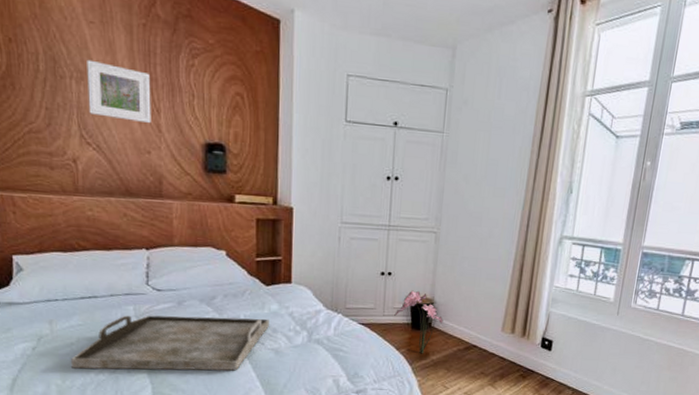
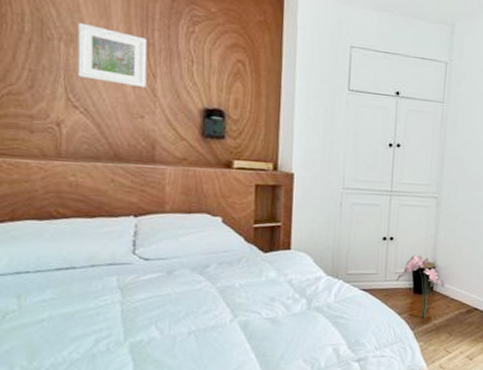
serving tray: present [71,315,269,371] -> none [41,286,266,348]

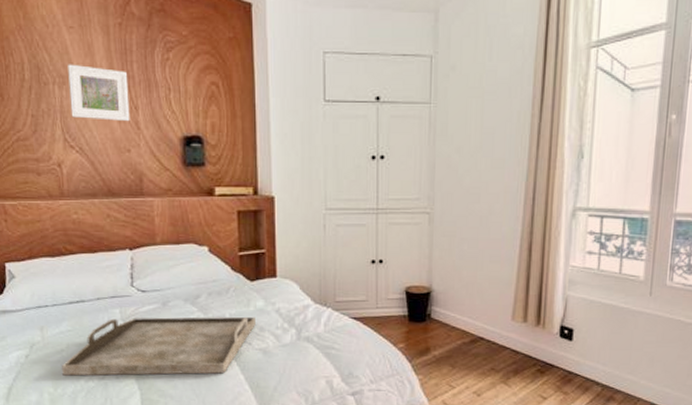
serving tray: none [41,286,266,348] -> present [62,316,256,376]
bouquet: present [396,254,445,319] -> none [389,278,444,350]

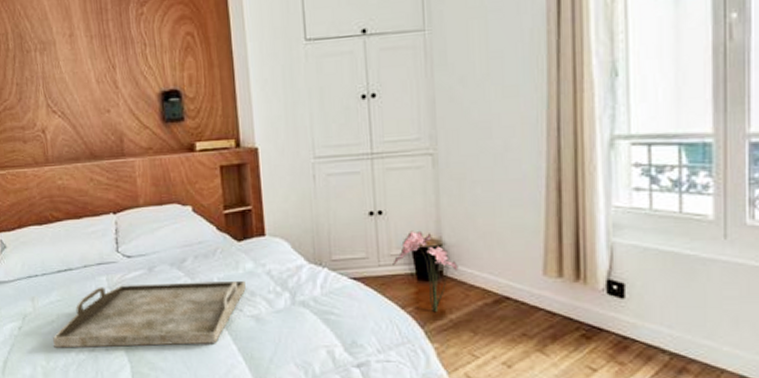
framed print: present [68,64,130,122] -> none [47,29,108,83]
bouquet: none [389,278,444,350] -> present [392,230,459,313]

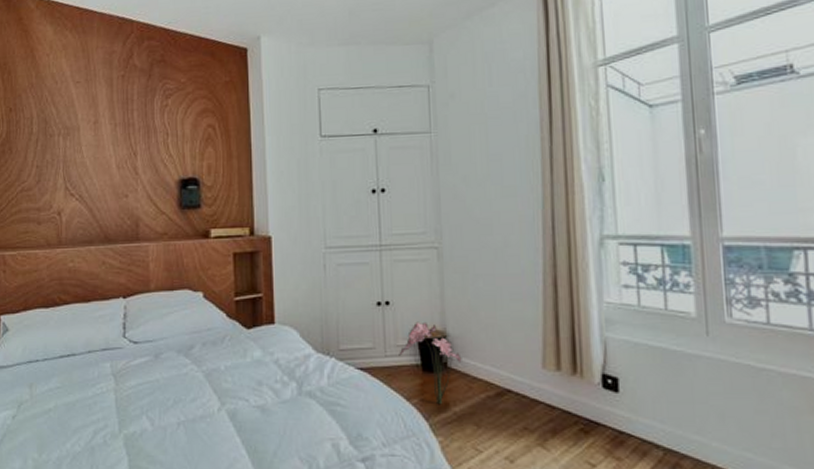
serving tray: present [53,280,246,348] -> none [48,369,253,439]

